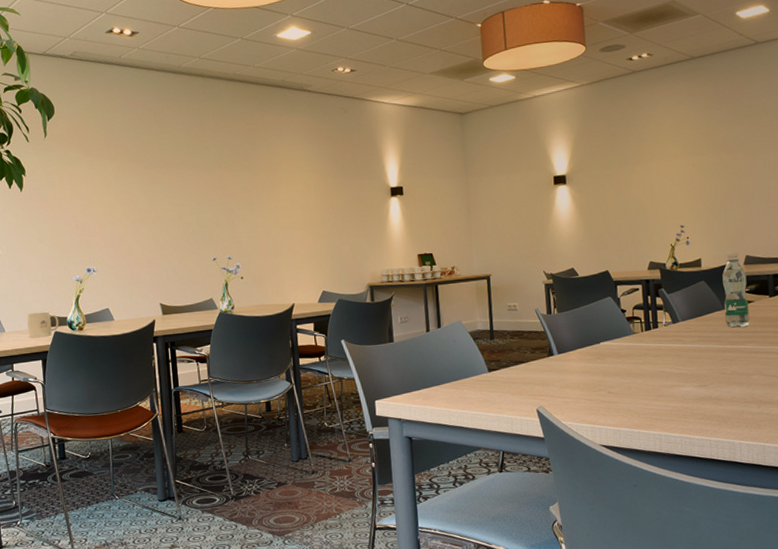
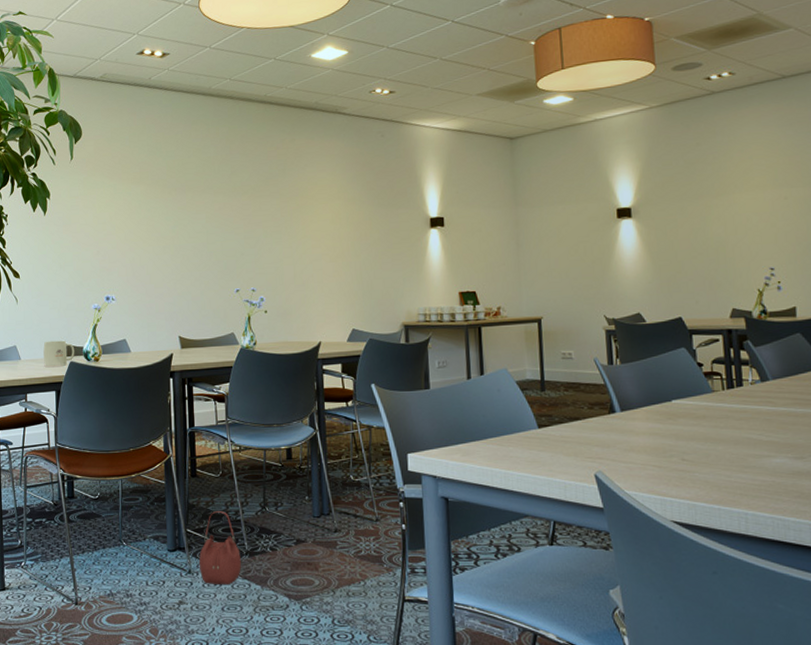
handbag: none [188,461,228,528] -> present [198,510,241,584]

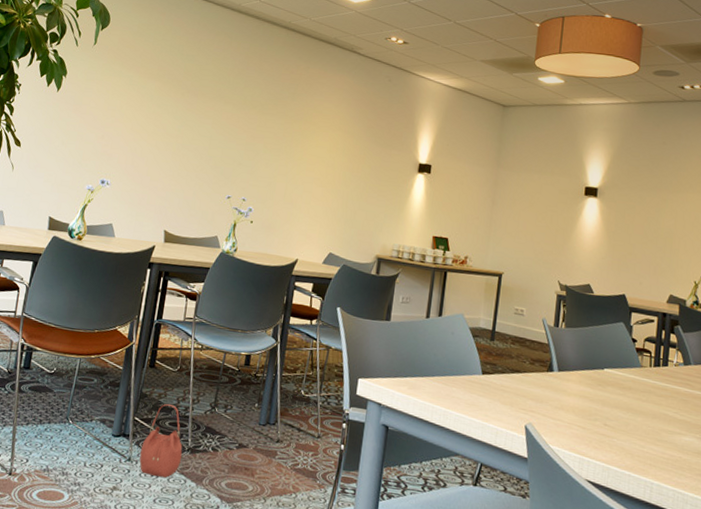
mug: present [43,340,75,368] -> none [27,212,61,240]

